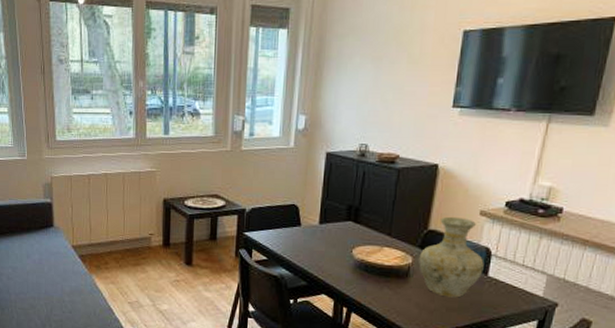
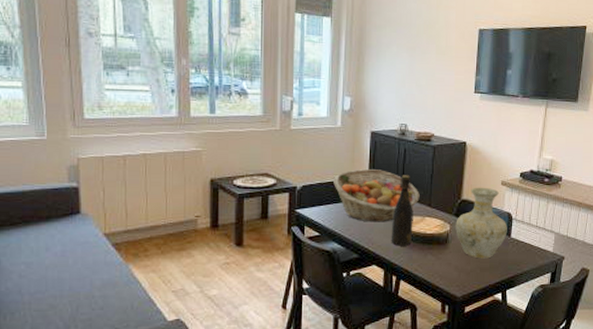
fruit basket: none [284,193,379,250] -> present [334,169,420,222]
bottle: none [343,200,370,277] -> present [391,175,413,246]

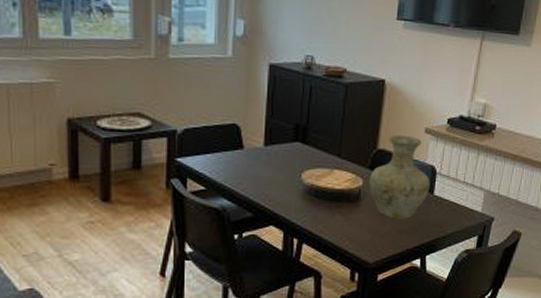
fruit basket: present [334,169,420,222] -> none [223,110,328,175]
bottle: present [391,175,413,246] -> none [292,118,320,204]

